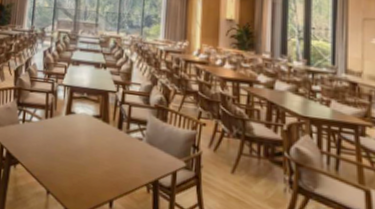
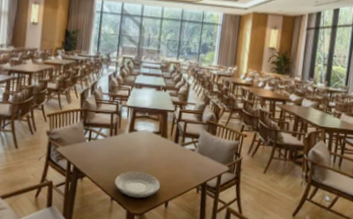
plate: none [51,160,103,194] -> present [114,171,160,198]

